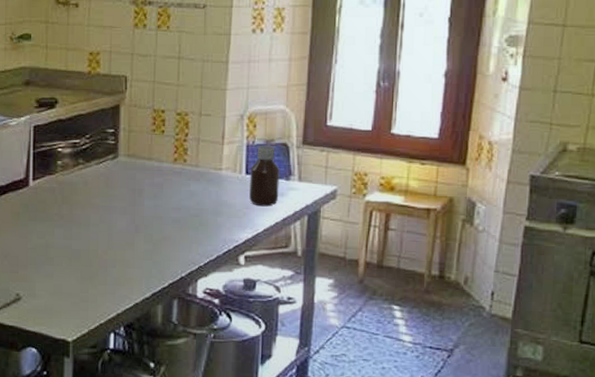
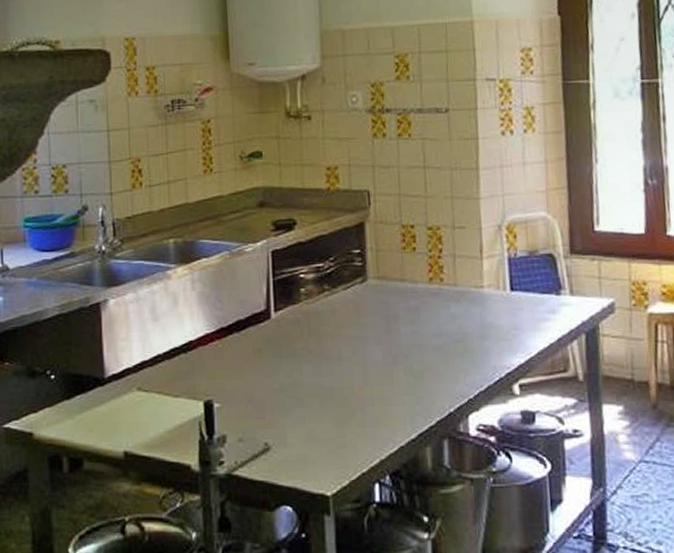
bottle: present [249,145,280,207] -> none [515,257,550,326]

